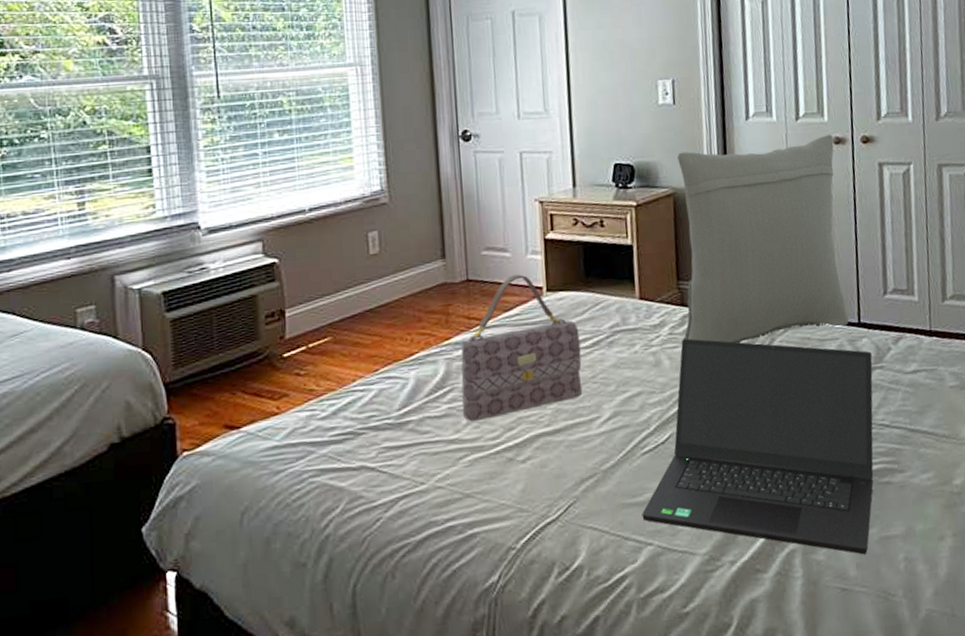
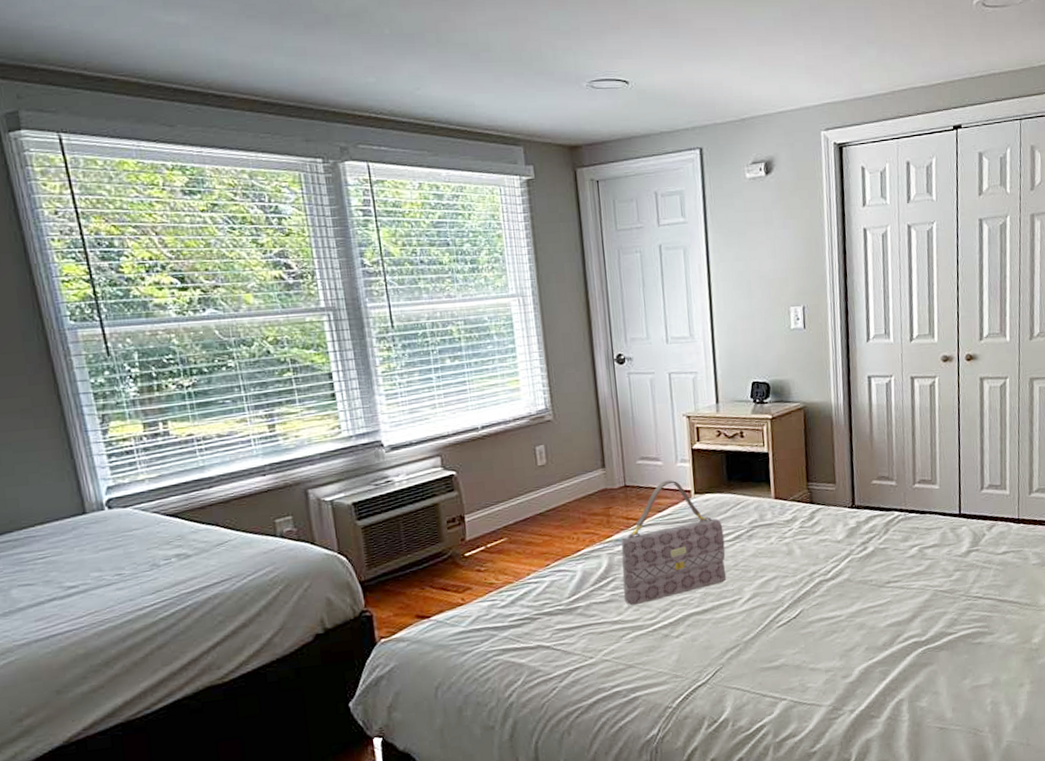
laptop: present [642,338,874,555] -> none [777,530,970,701]
pillow: present [677,134,849,344] -> none [807,353,951,534]

